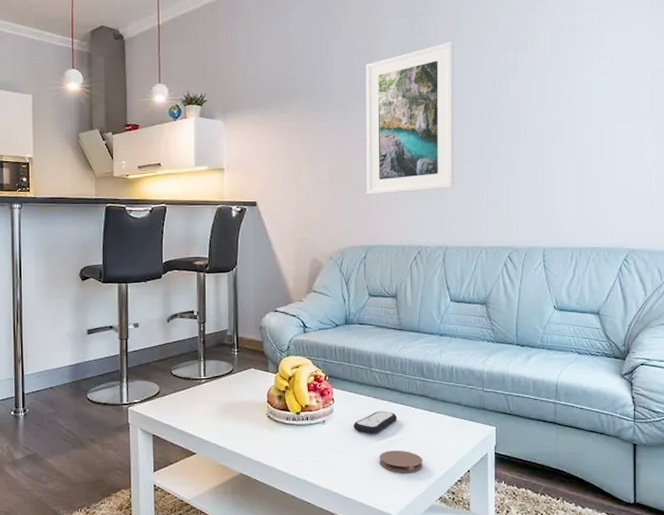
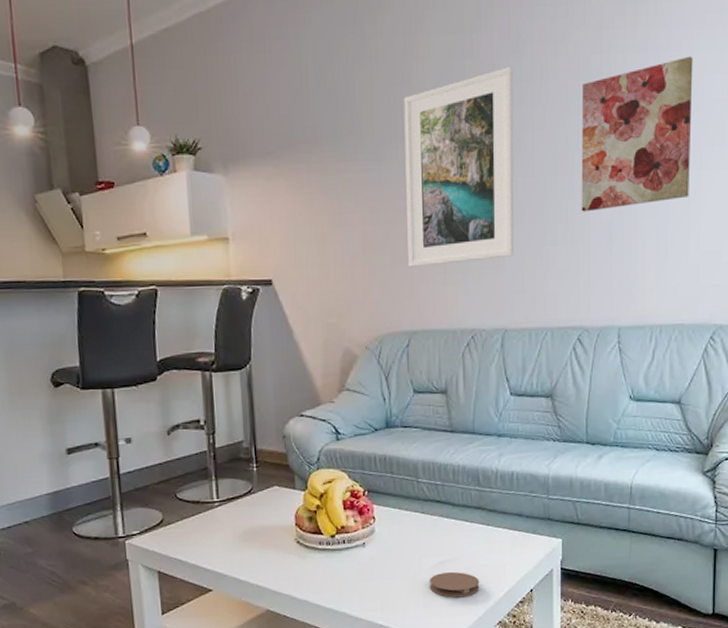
remote control: present [353,410,398,434] -> none [398,527,450,555]
wall art: none [510,34,603,154] -> present [581,56,693,212]

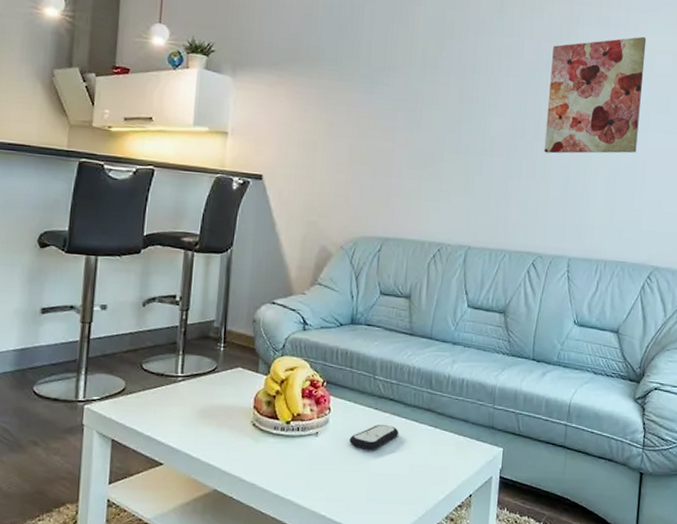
remote control: none [398,527,450,555] -> present [349,424,399,450]
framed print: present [404,67,514,267] -> none [388,22,495,183]
coaster: present [429,571,480,598] -> none [374,469,423,496]

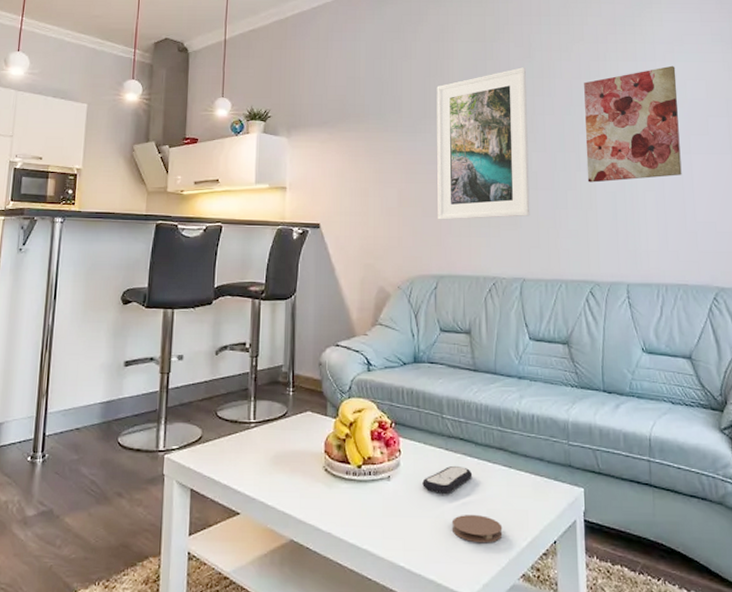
coaster: none [374,469,423,496] -> present [451,514,503,544]
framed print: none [388,22,495,183] -> present [436,67,530,220]

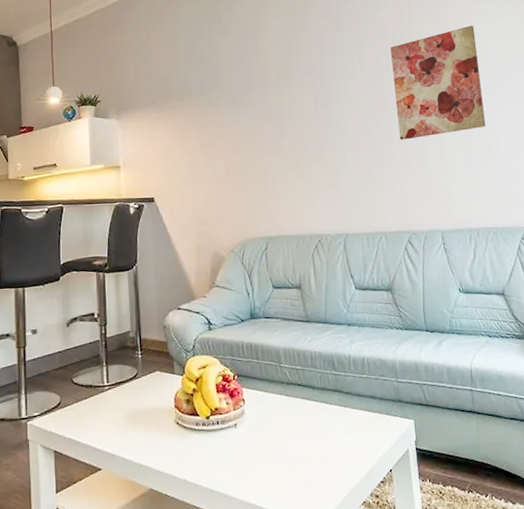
remote control: present [422,465,473,494] -> none [266,409,312,436]
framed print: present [436,67,530,220] -> none [253,37,349,186]
coaster: present [451,514,503,544] -> none [295,451,343,477]

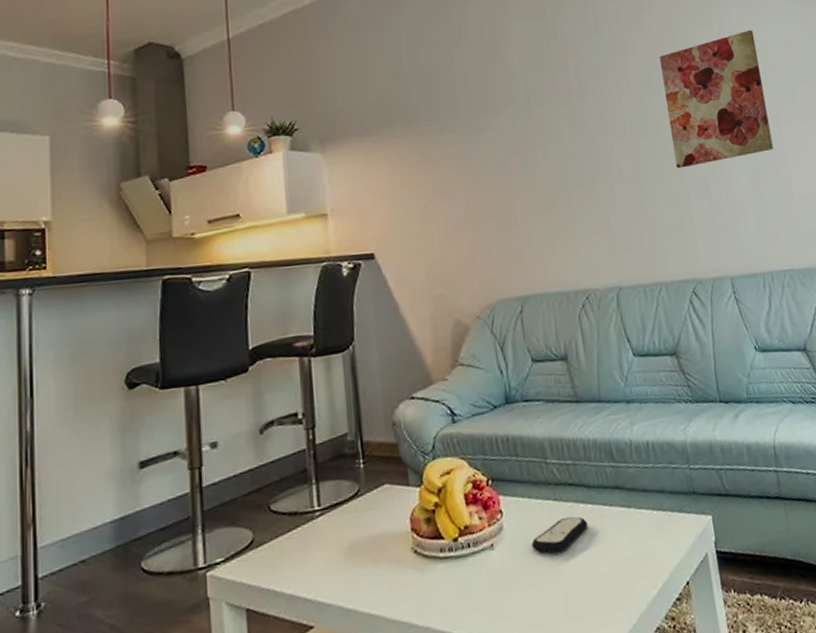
remote control: none [266,409,312,436] -> present [531,516,589,554]

